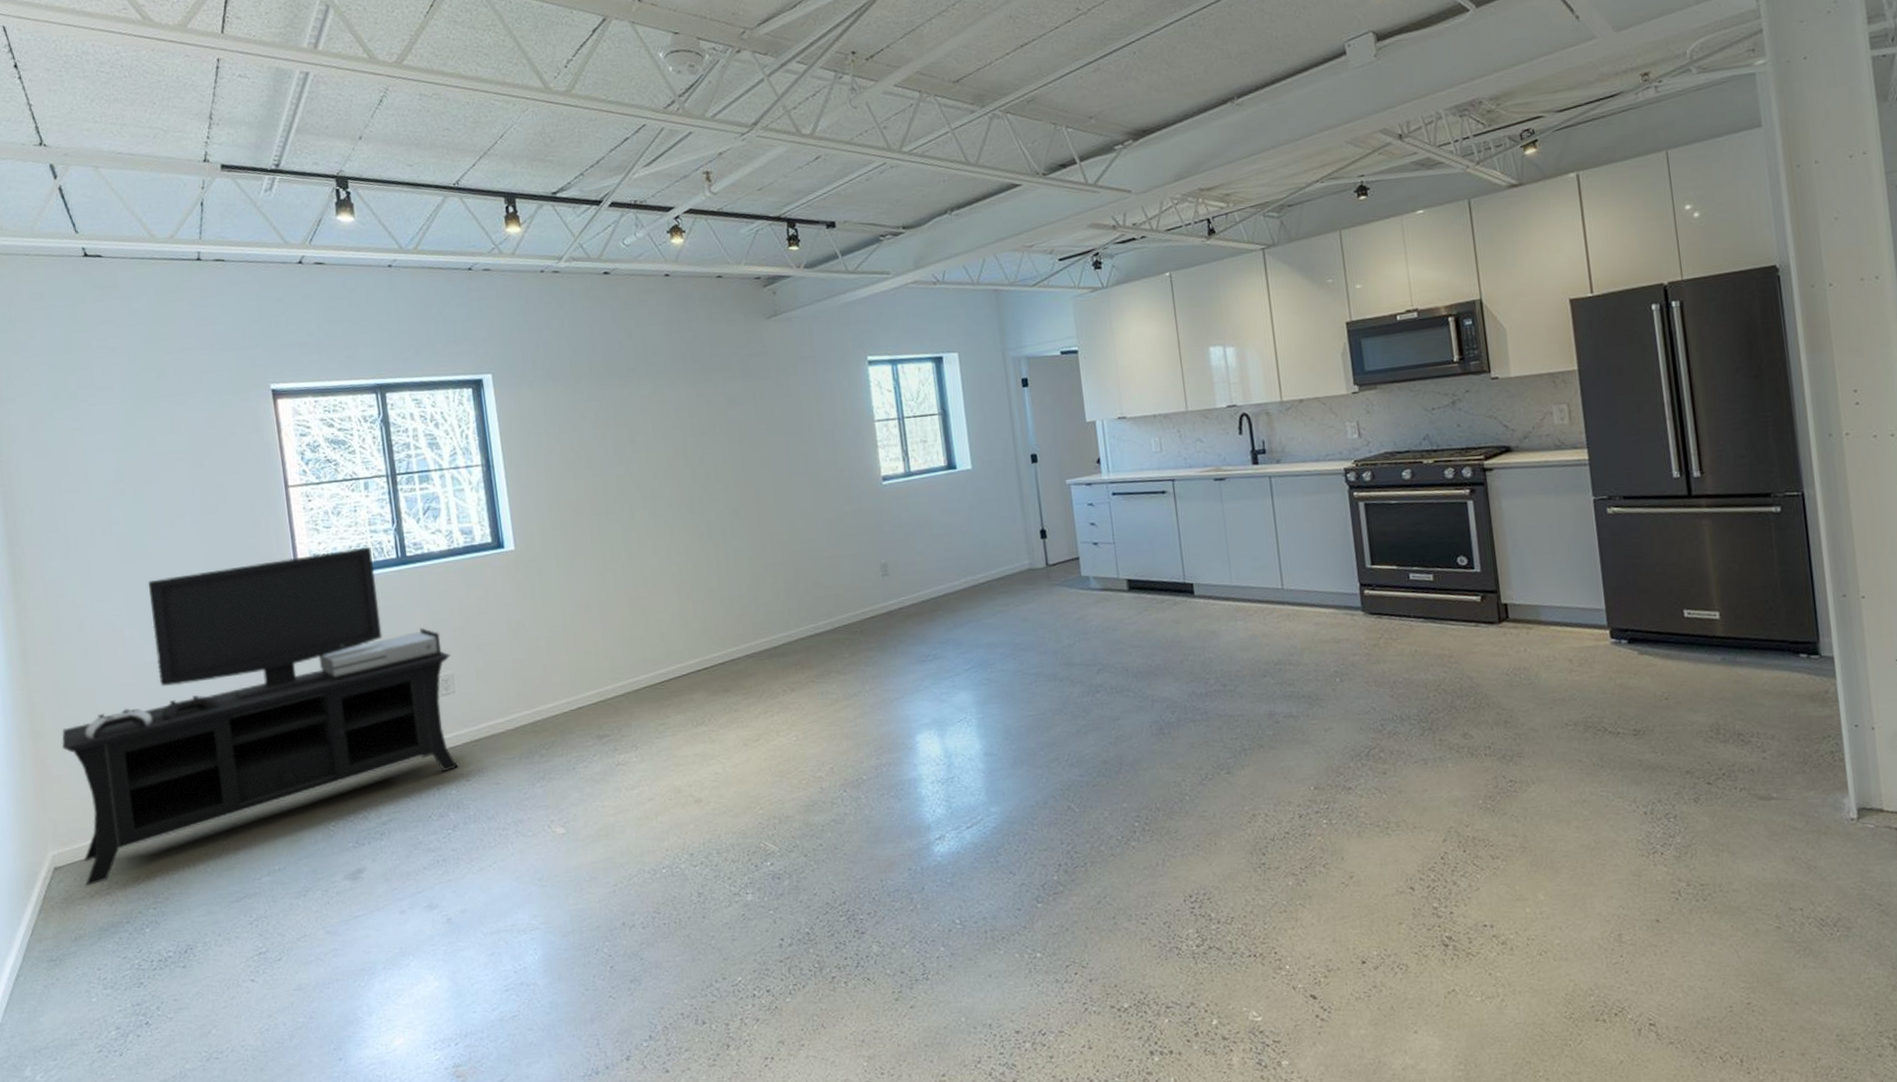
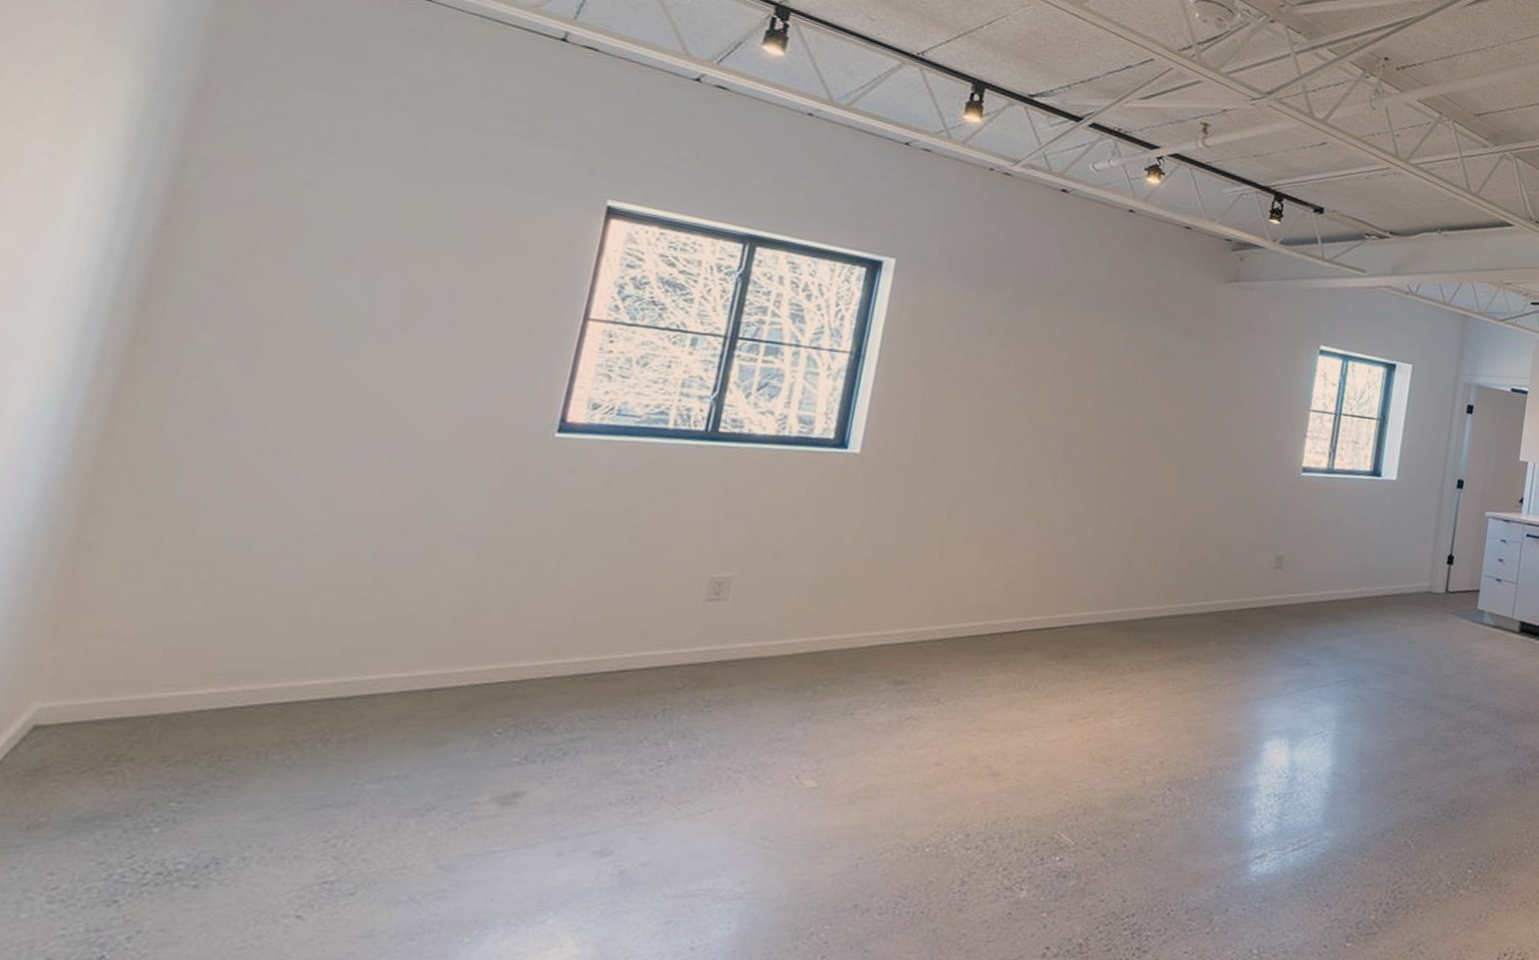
media console: present [62,546,459,887] -> none [77,386,737,759]

